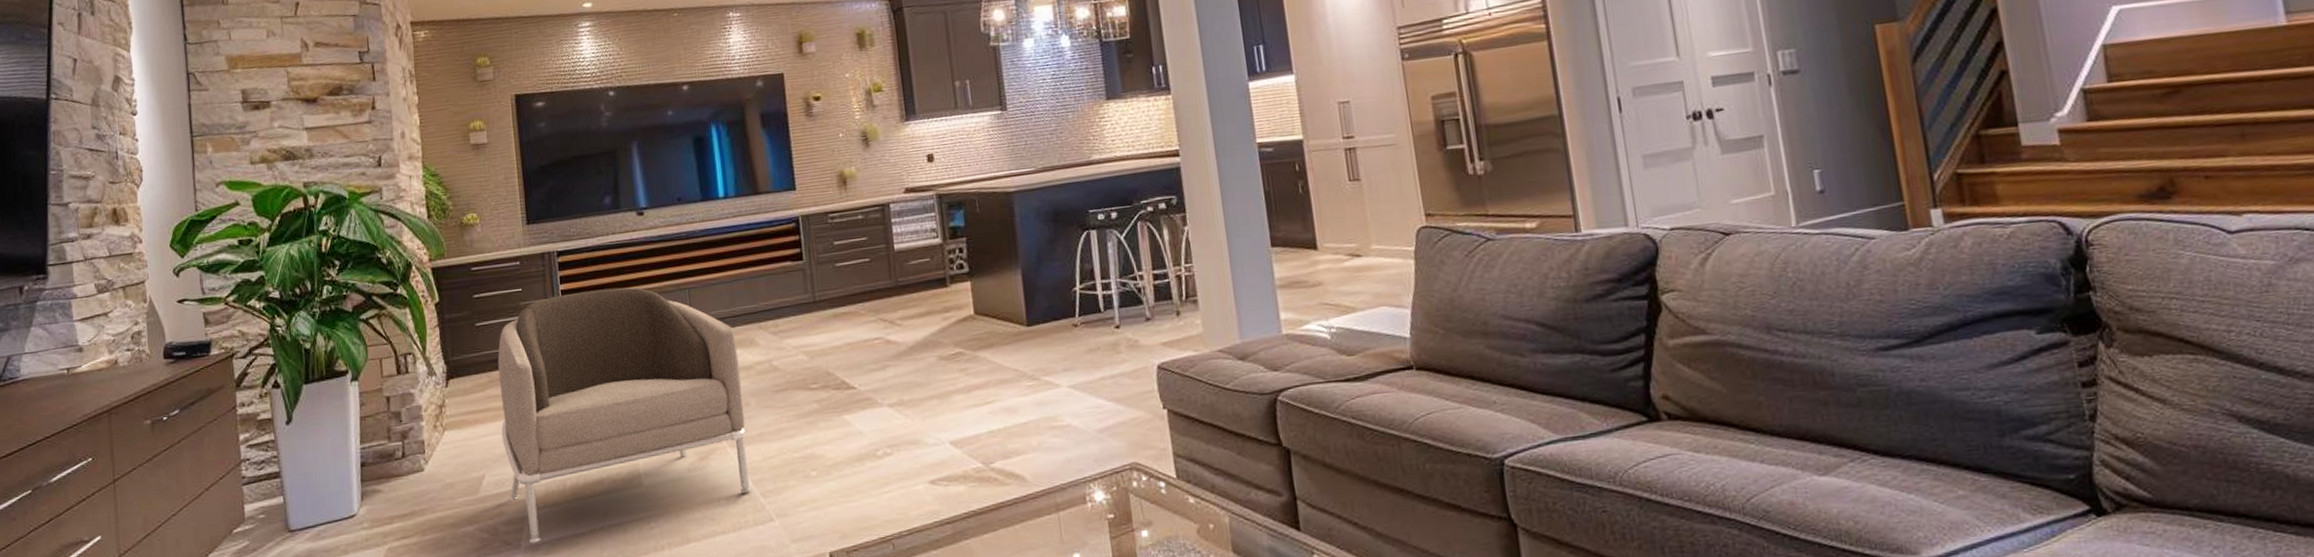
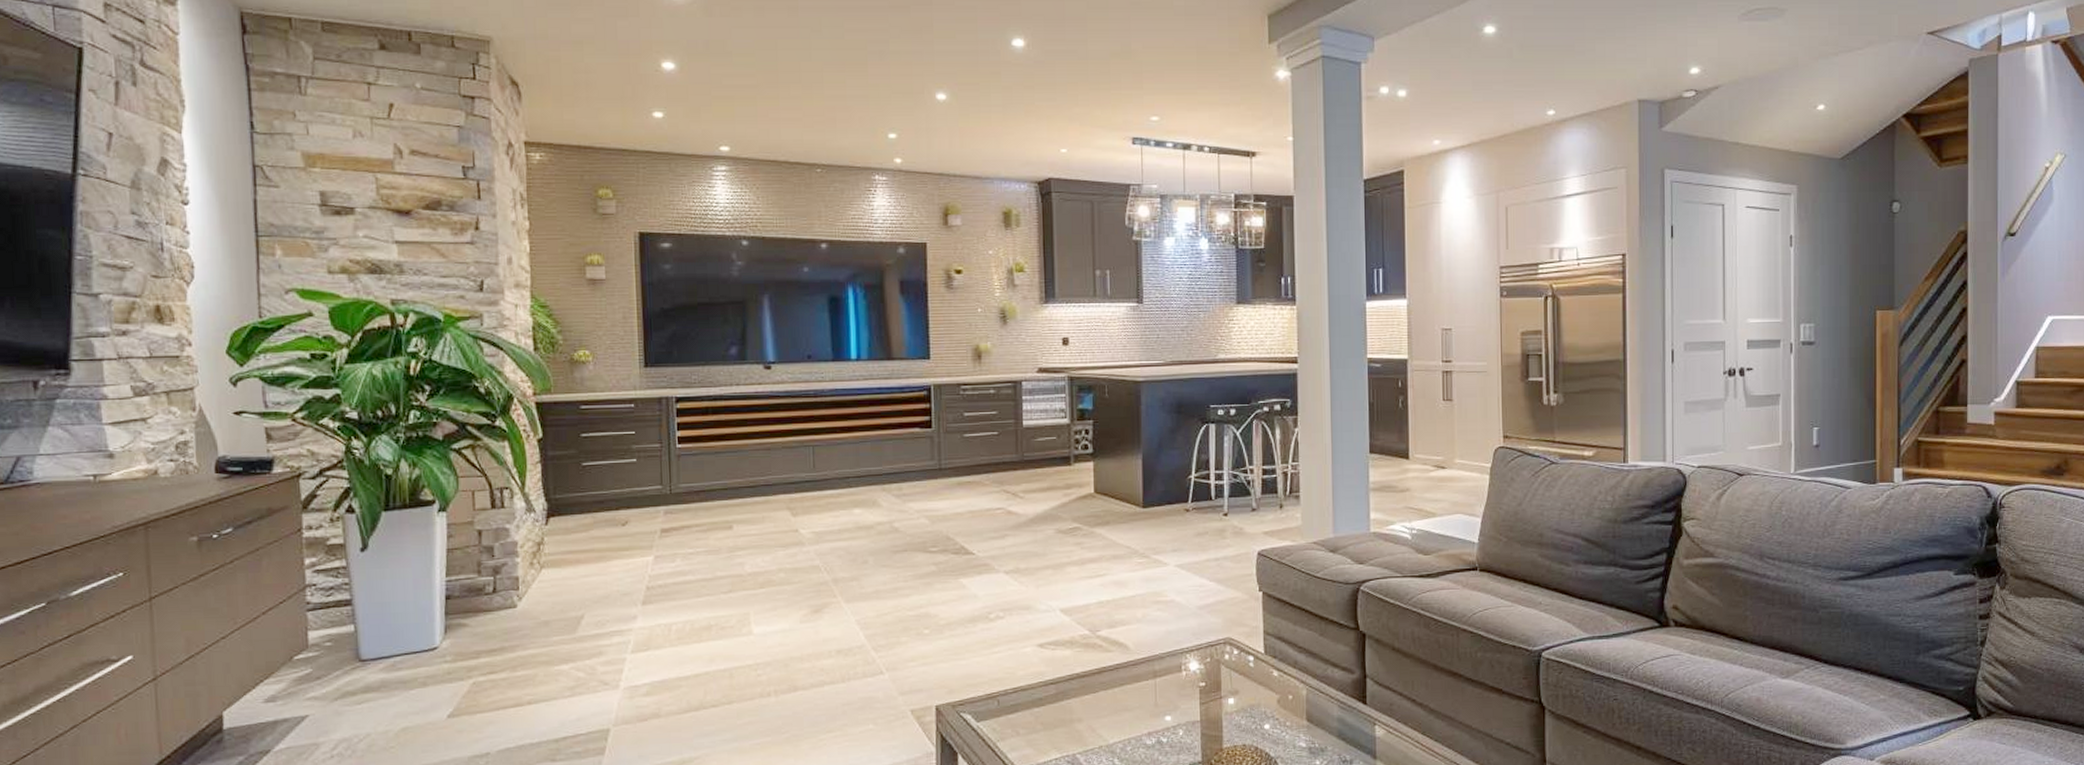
armchair: present [497,287,751,543] -> none [604,439,863,684]

